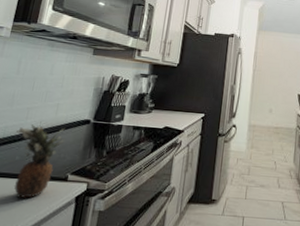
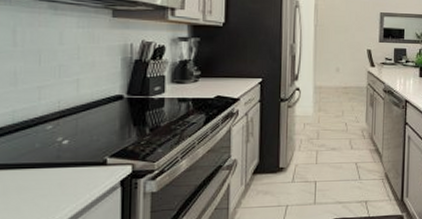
fruit: present [14,124,66,198] -> none [29,106,95,188]

